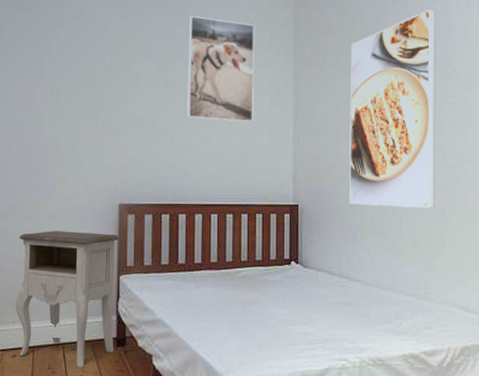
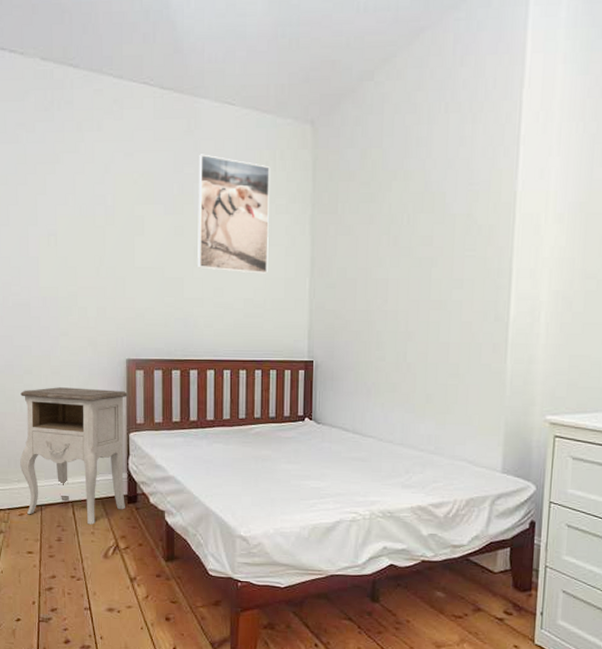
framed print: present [350,9,436,209] -> none [365,155,460,366]

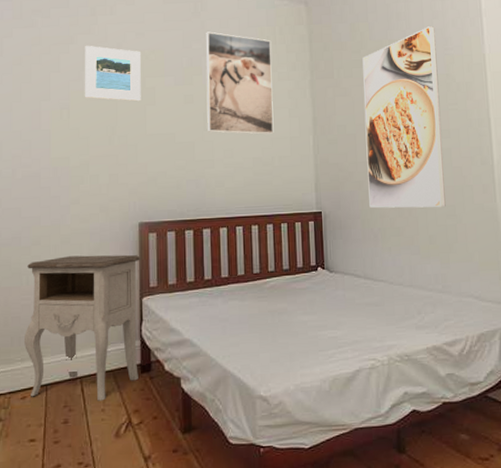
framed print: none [71,165,130,231] -> present [84,45,142,102]
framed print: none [365,155,460,366] -> present [362,26,446,208]

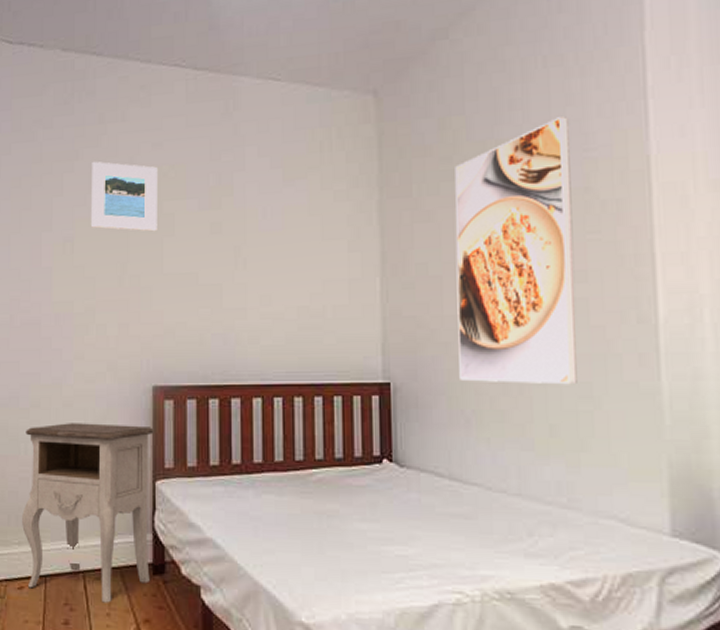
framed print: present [206,31,274,135] -> none [238,138,327,275]

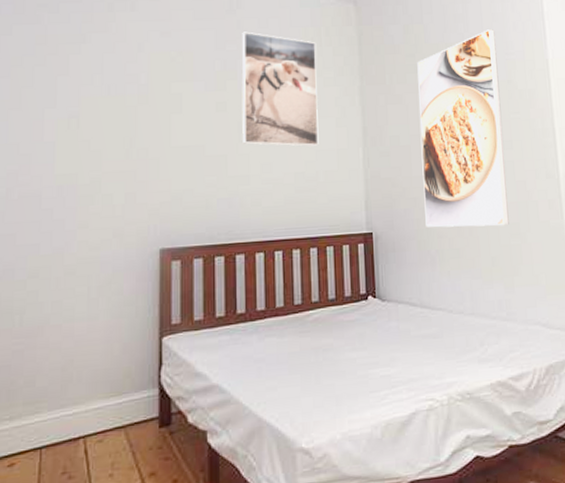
nightstand: present [22,423,154,603] -> none [14,286,161,465]
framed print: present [90,161,159,232] -> none [97,45,167,109]
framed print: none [238,138,327,275] -> present [241,31,319,147]

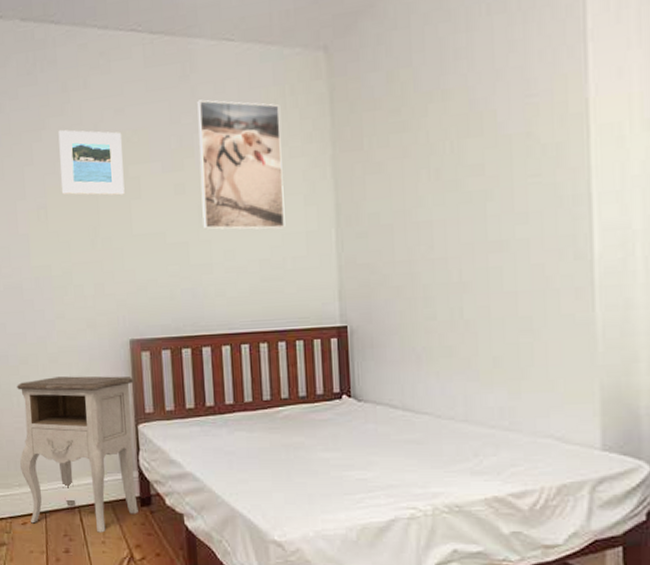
nightstand: none [14,286,161,465] -> present [17,376,138,533]
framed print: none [97,45,167,109] -> present [58,129,125,196]
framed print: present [417,29,509,228] -> none [403,63,519,321]

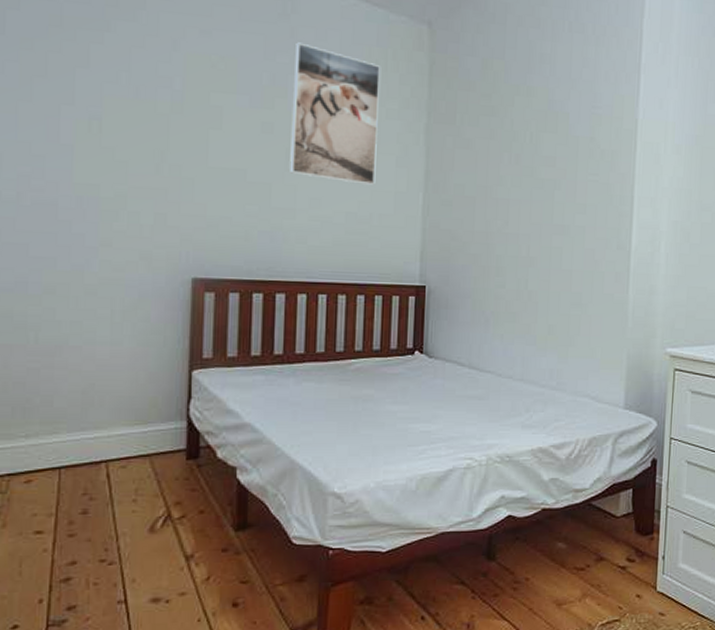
nightstand: present [17,376,138,533] -> none [30,311,192,490]
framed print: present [58,129,125,196] -> none [123,36,207,123]

